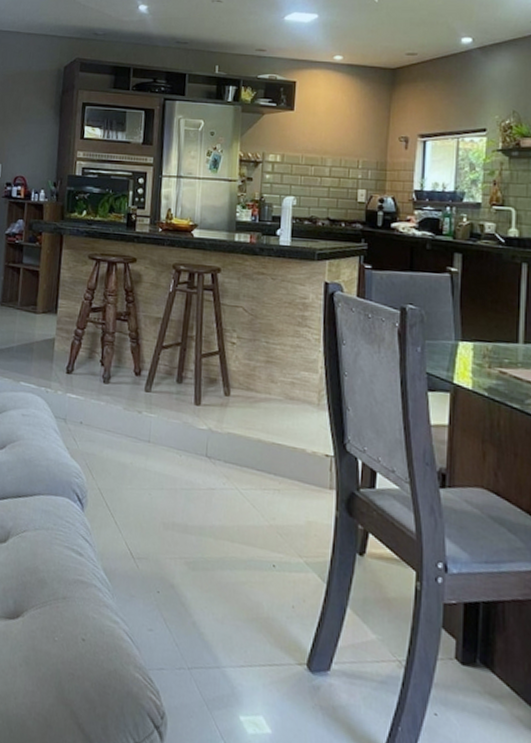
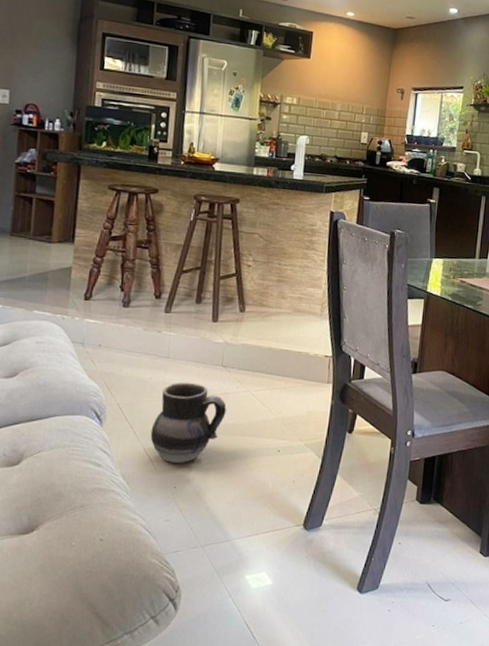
ceramic jug: none [132,471,212,565] -> present [150,382,227,463]

